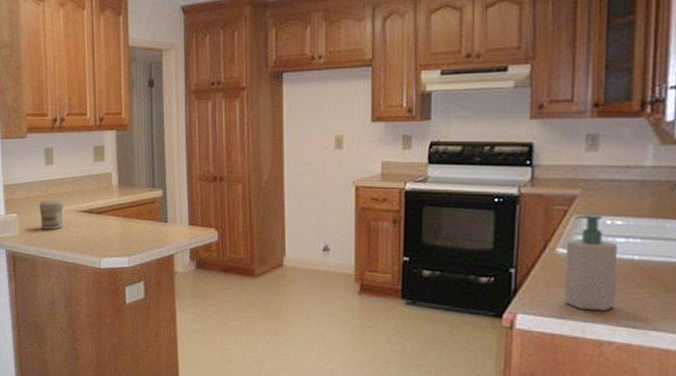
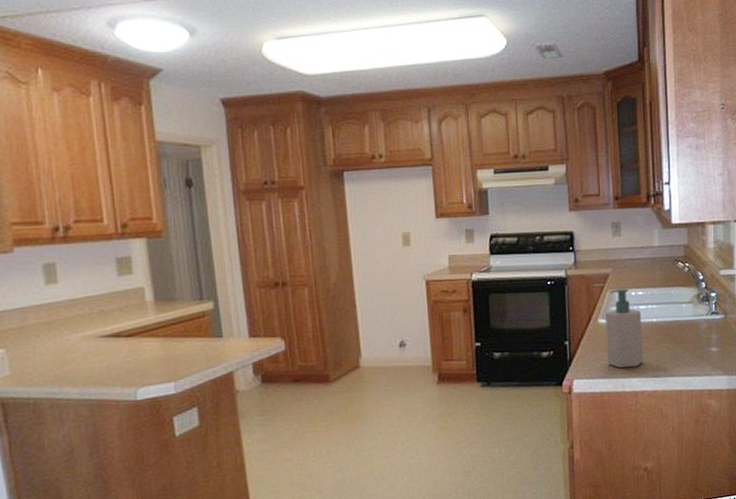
jar: present [39,201,63,230] -> none [39,326,79,365]

